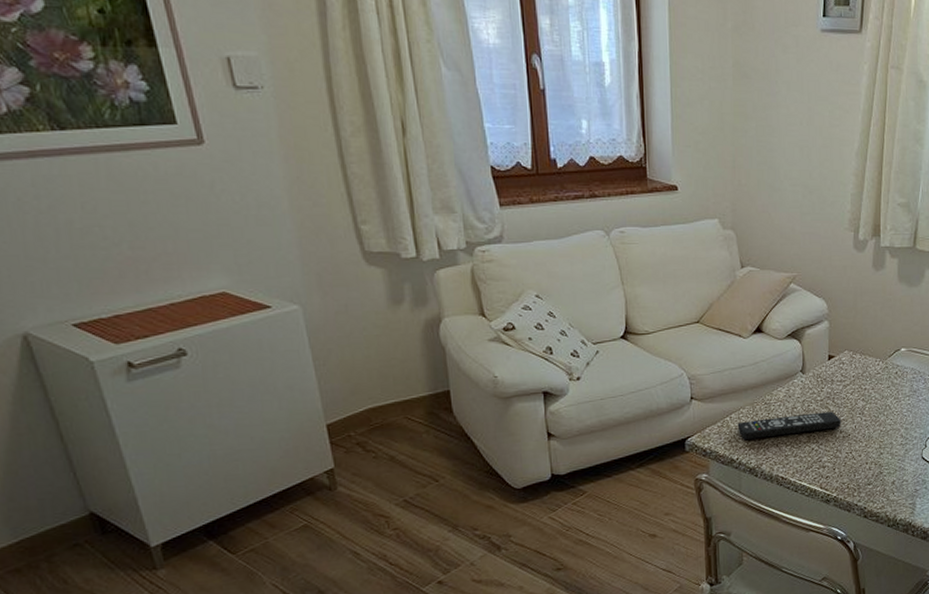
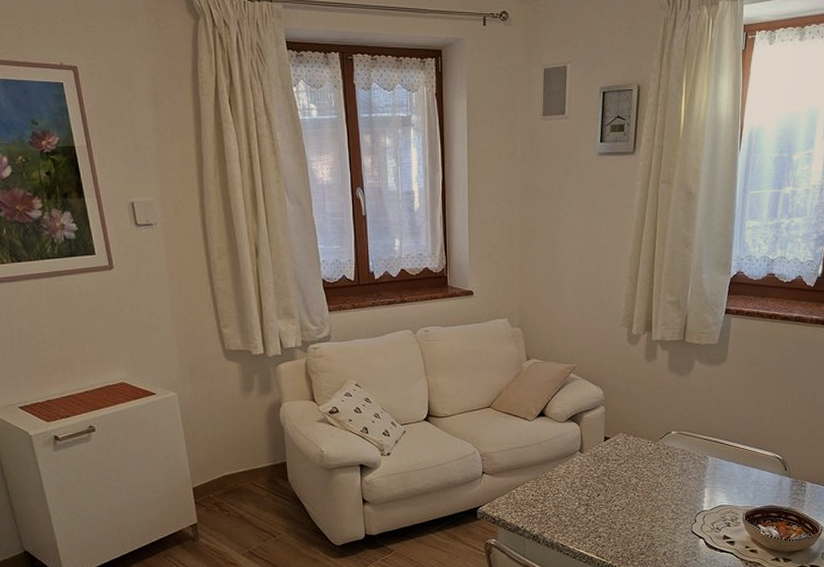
remote control: present [737,411,841,439] -> none [522,487,616,510]

